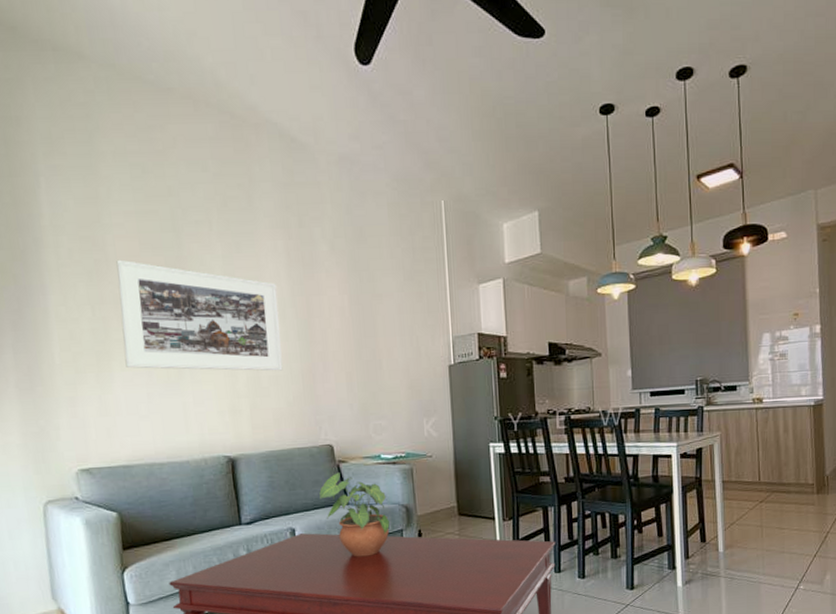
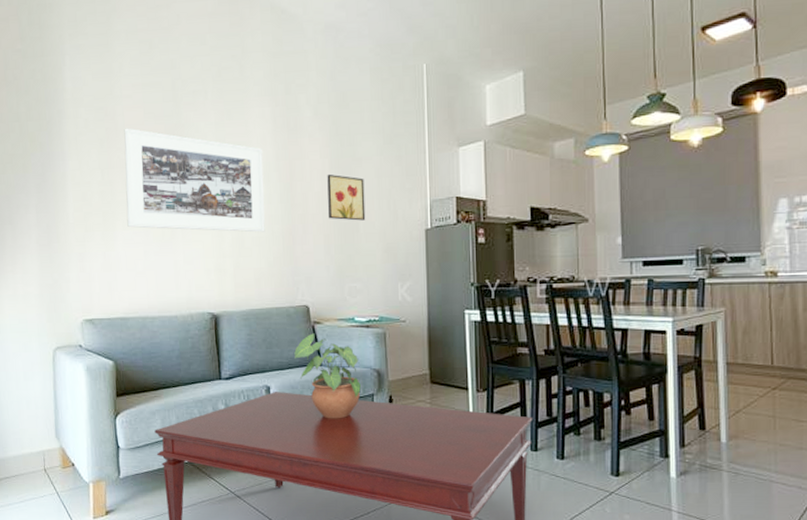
wall art: none [347,310,389,358] -> present [327,173,366,221]

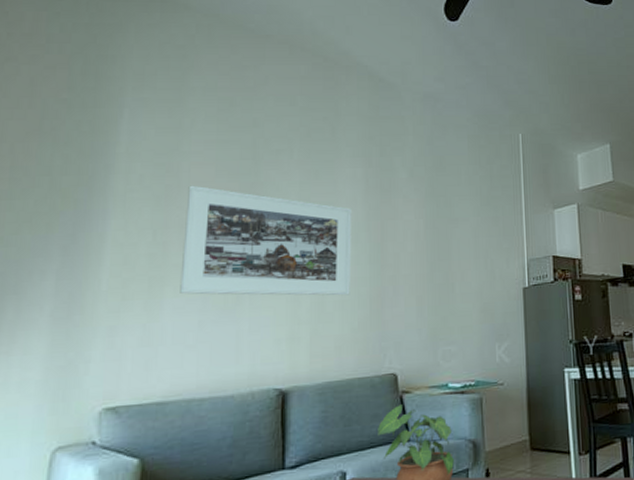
wall art: present [327,173,366,221] -> none [422,234,462,281]

